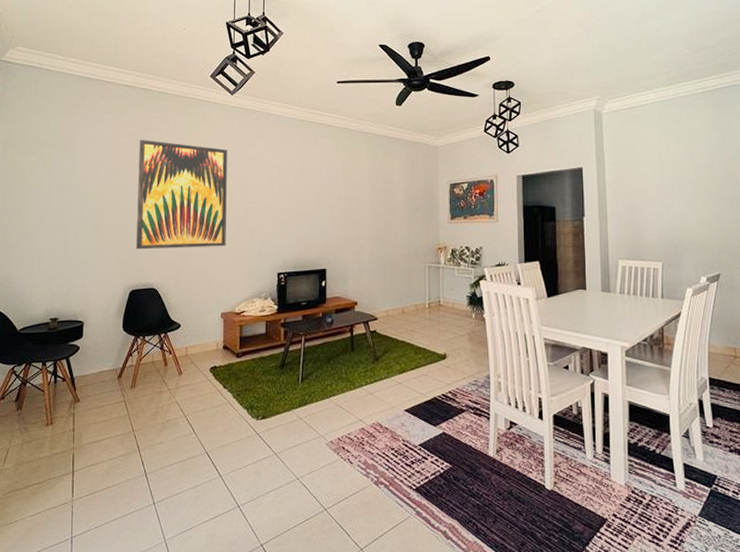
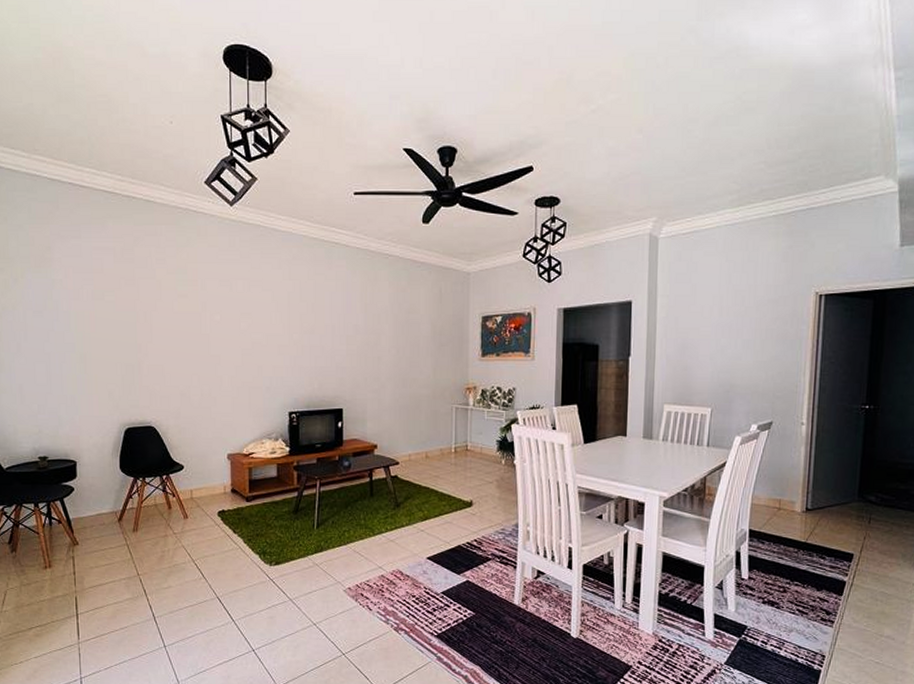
wall art: present [136,139,227,250] -> none [125,256,230,384]

